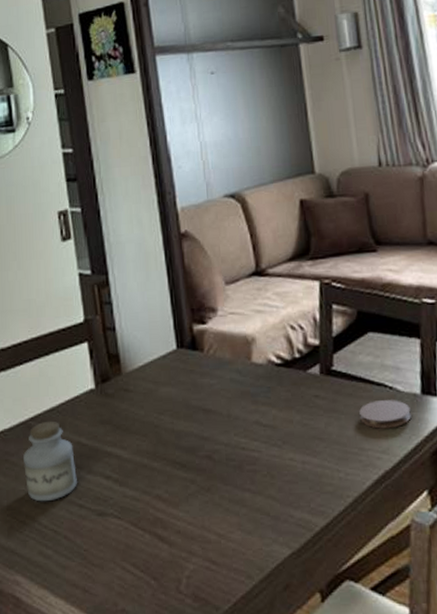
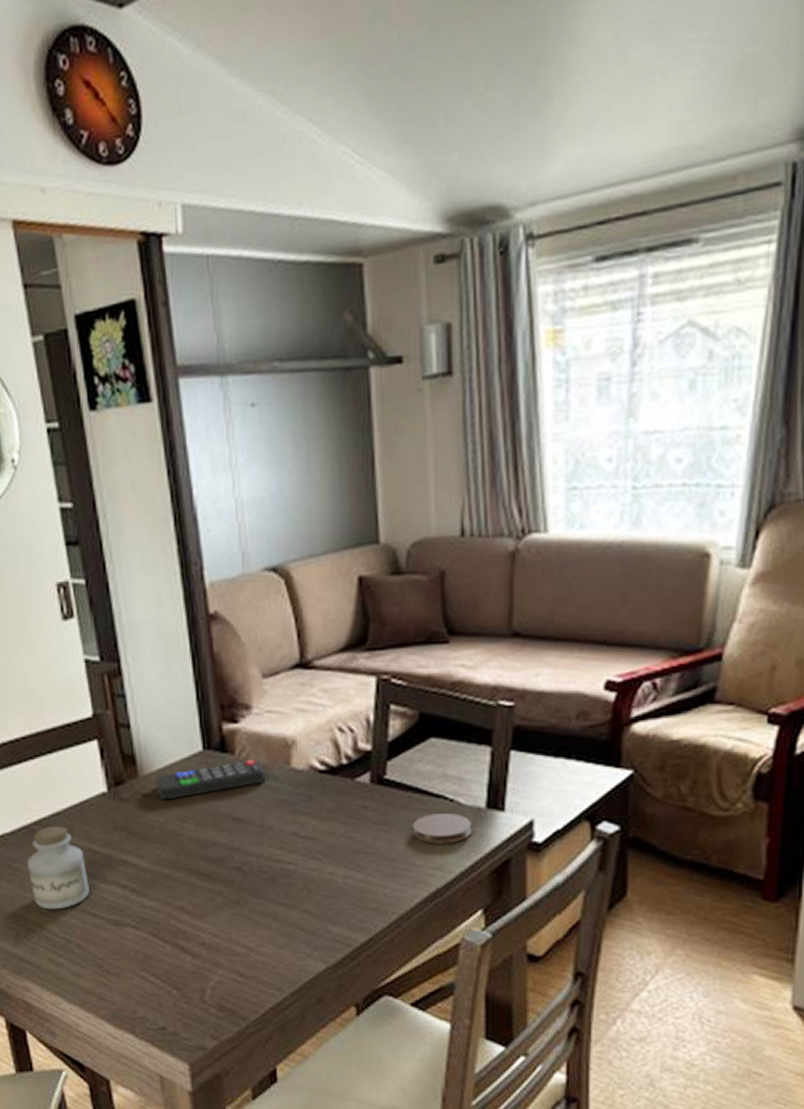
remote control: none [136,355,231,395] -> present [155,759,266,800]

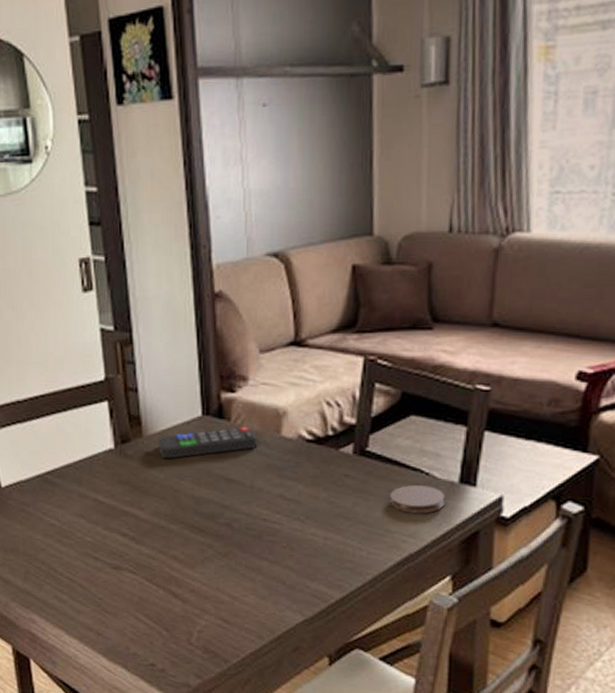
jar: present [27,825,90,910] -> none [40,476,93,552]

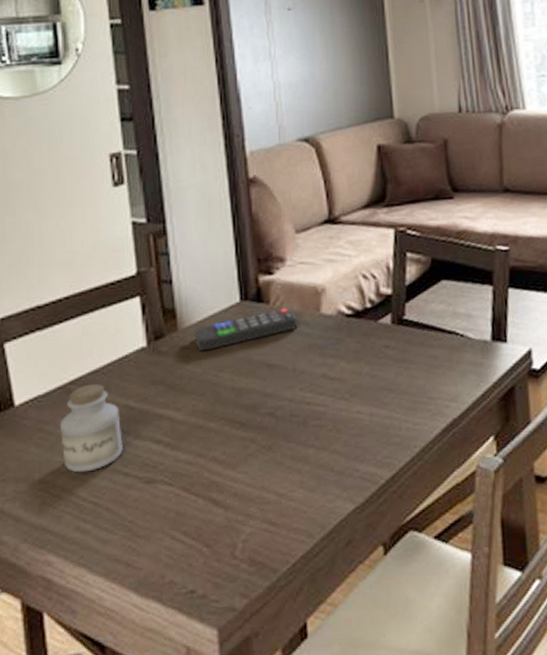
jar: none [40,476,93,552] -> present [60,383,123,473]
coaster: present [390,485,445,514] -> none [430,347,481,377]

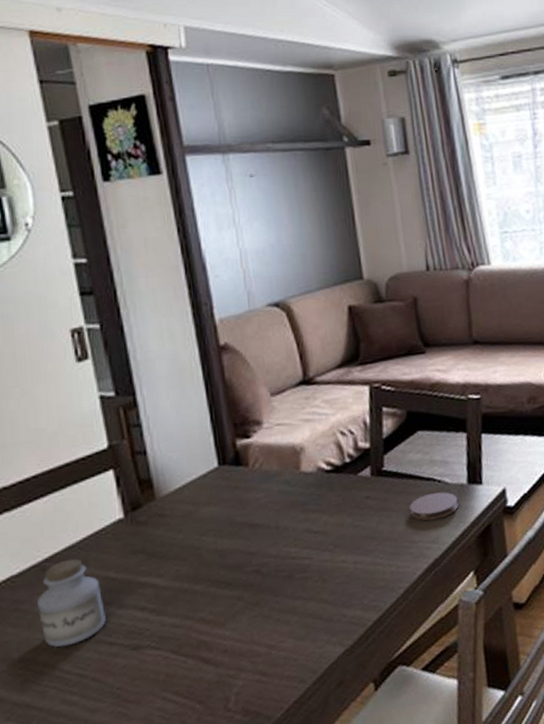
remote control: present [194,307,298,352] -> none [172,468,278,518]
coaster: none [430,347,481,377] -> present [410,492,459,521]

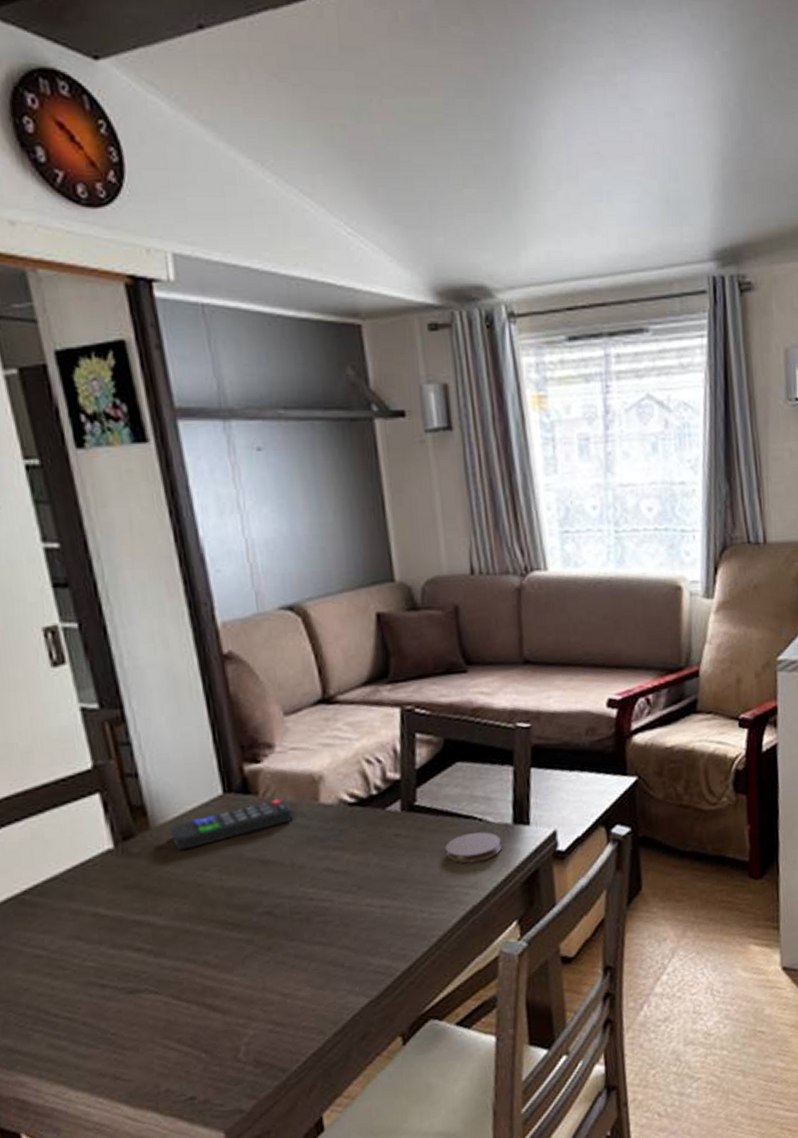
jar: present [37,558,106,649] -> none [16,891,97,989]
remote control: none [172,468,278,518] -> present [170,798,294,851]

